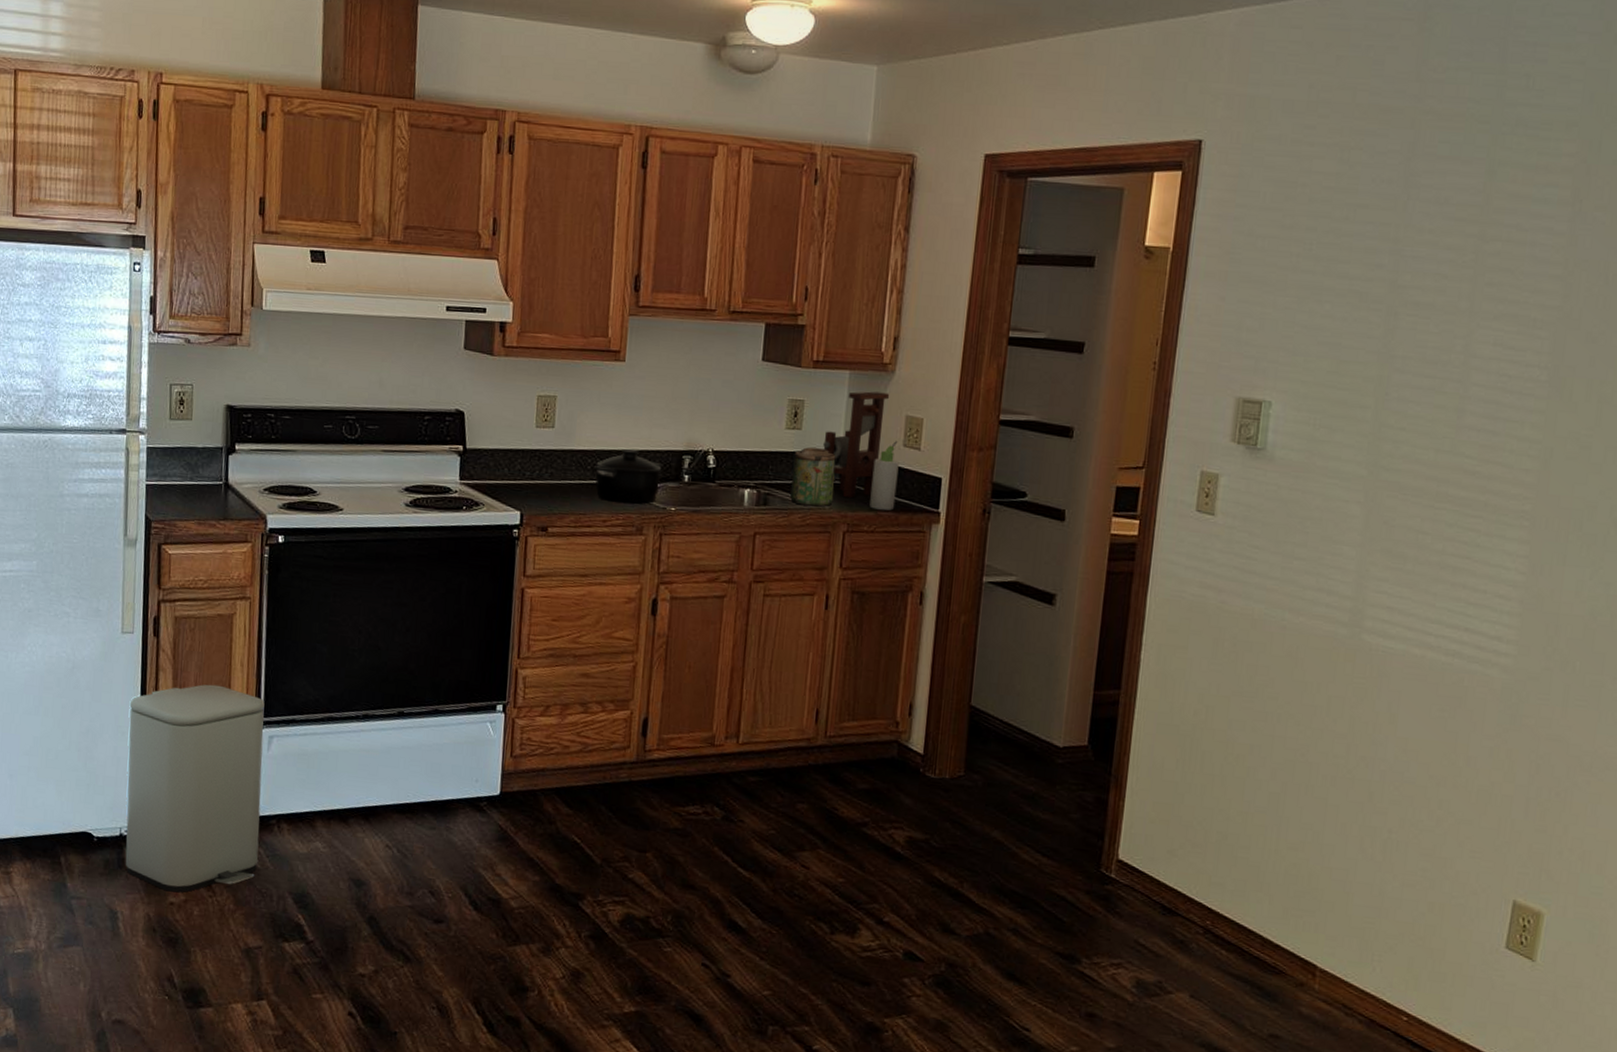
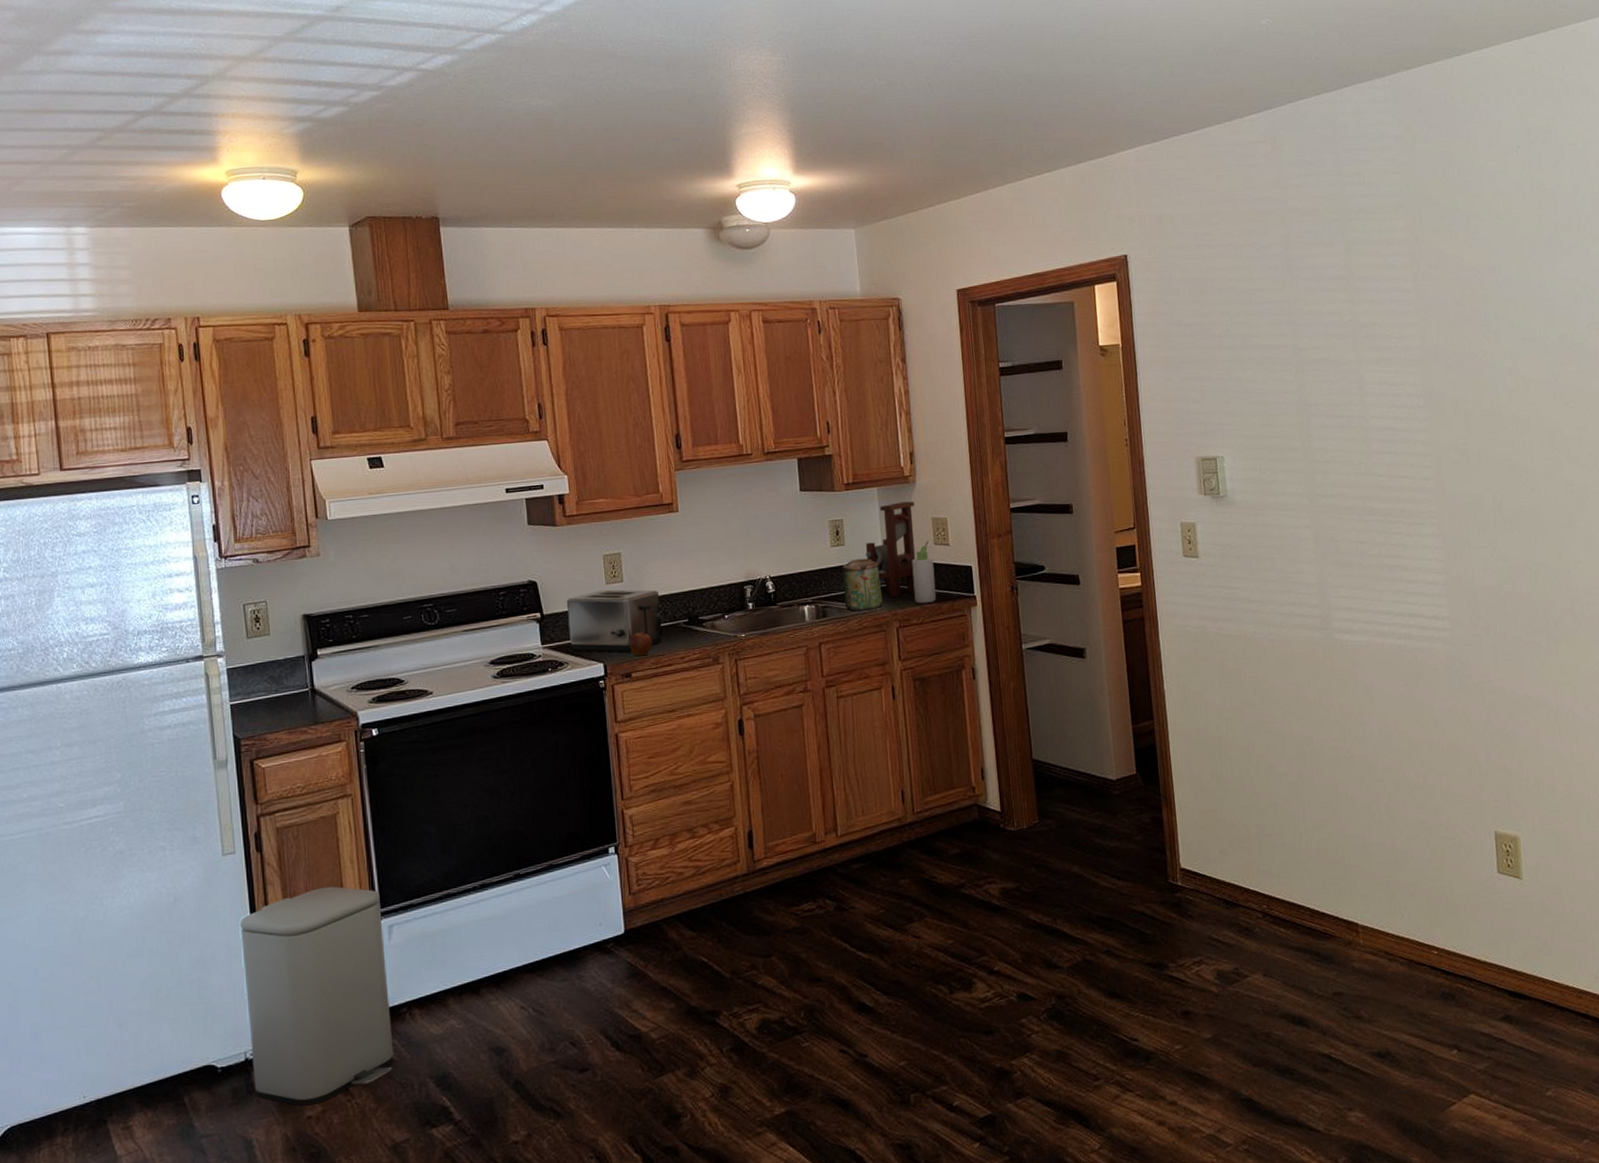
toaster: none [489,432,591,505] -> present [567,589,662,653]
fruit: none [550,484,576,512] -> present [629,630,653,657]
saucepan: present [594,448,662,505] -> none [666,588,728,640]

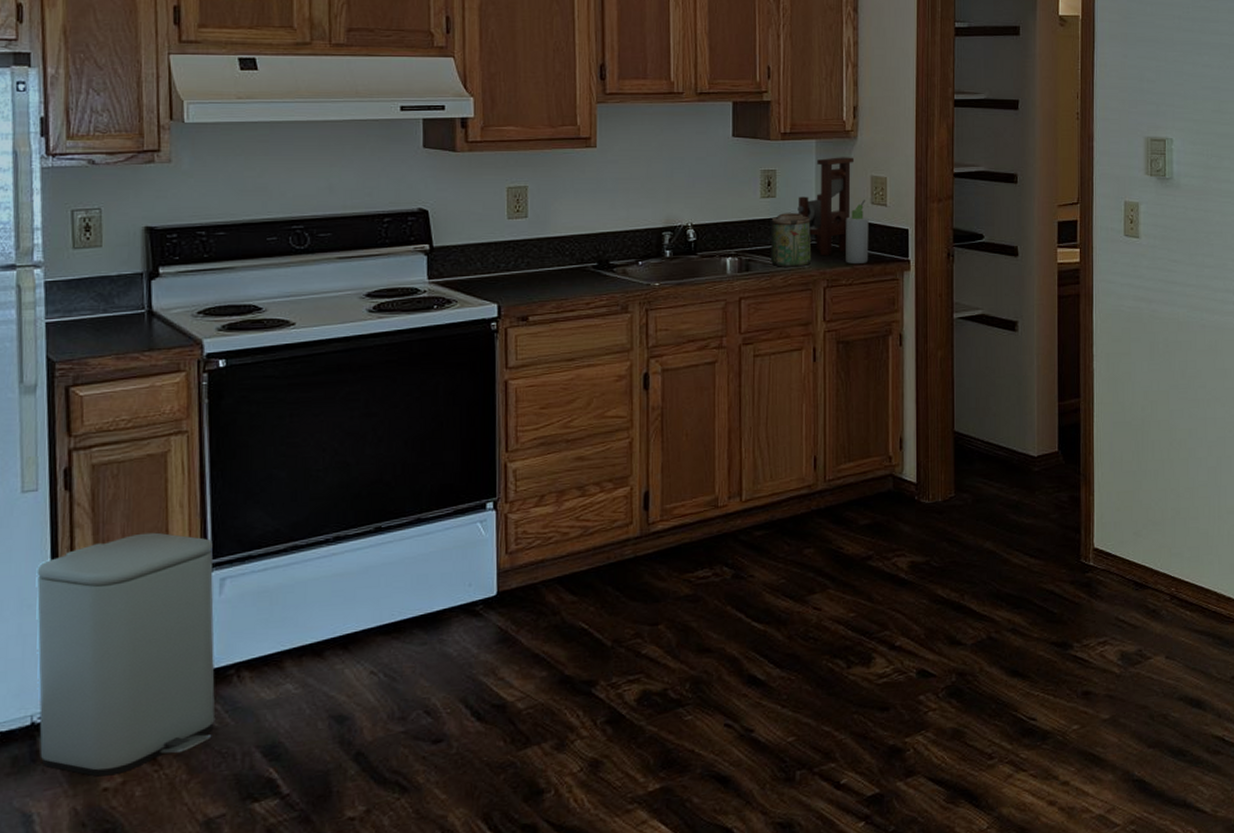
toaster: present [567,589,662,653] -> none [461,225,568,294]
fruit: present [629,630,653,657] -> none [528,271,556,299]

